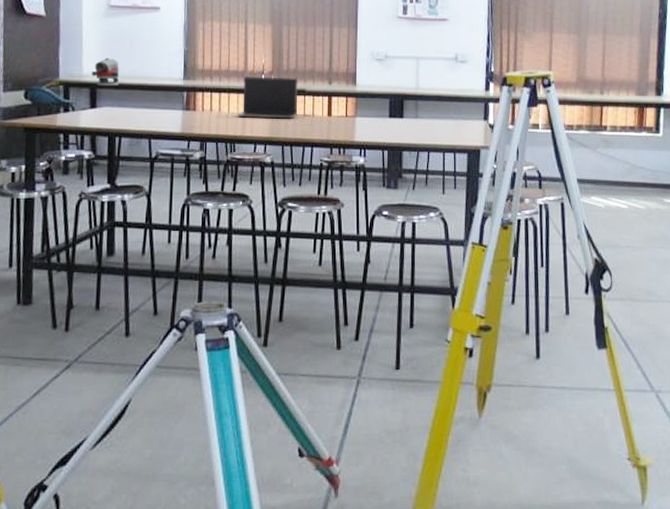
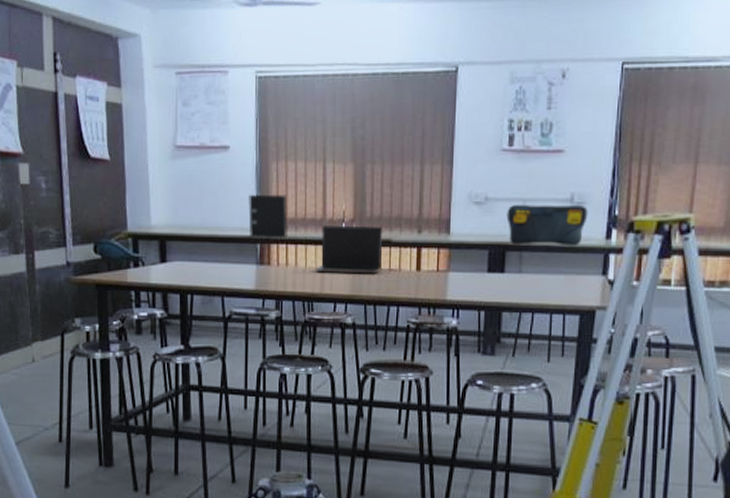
surveying instrument: present [92,58,120,87] -> none [160,206,189,239]
binder: none [176,49,213,88] -> present [248,194,288,240]
toolbox: none [403,62,470,97] -> present [506,204,588,247]

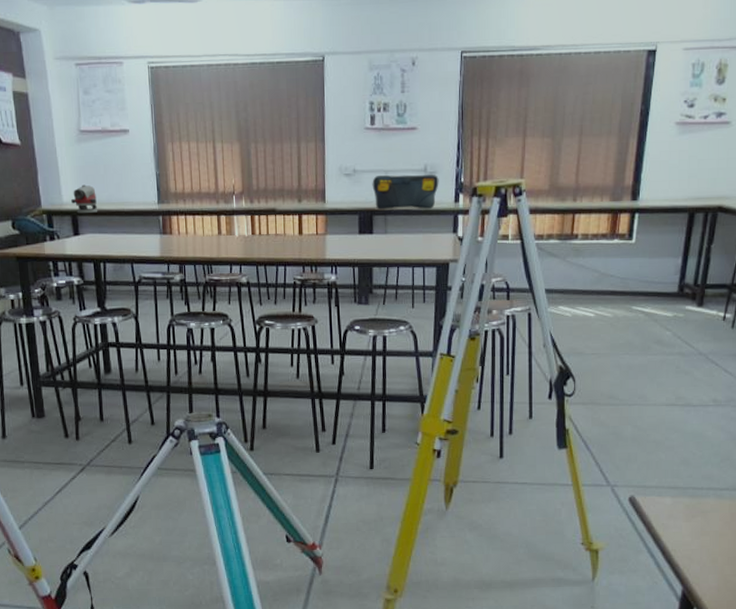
surveying instrument: none [160,206,189,239] -> present [71,184,98,214]
binder: present [248,194,288,240] -> none [149,172,186,212]
laptop computer: present [314,225,382,274] -> none [211,197,269,240]

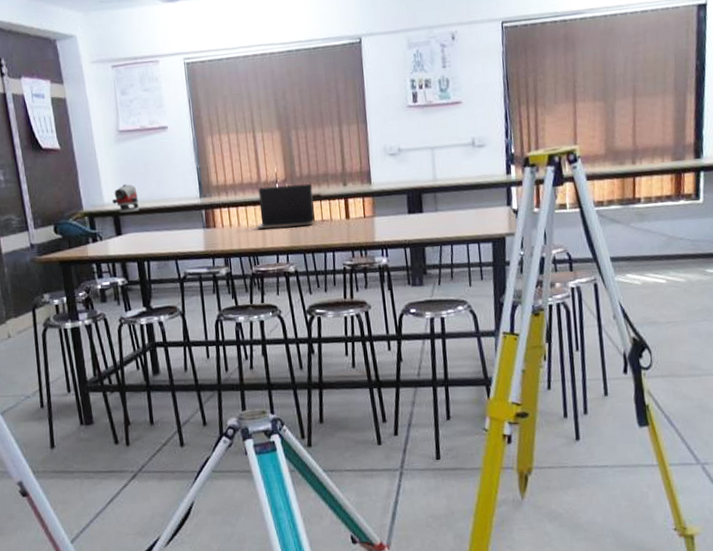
laptop computer: none [211,197,269,240] -> present [256,183,315,230]
toolbox: present [372,174,439,211] -> none [418,147,489,188]

